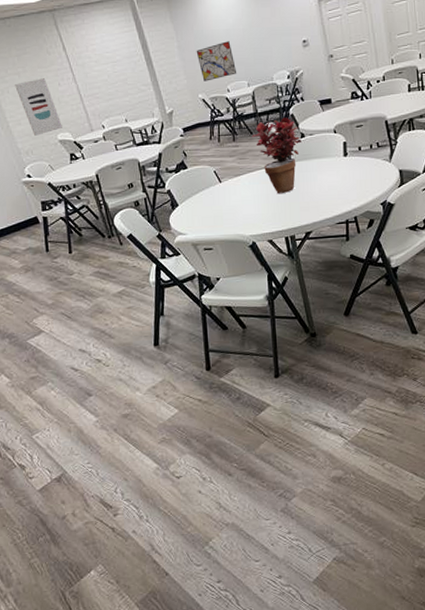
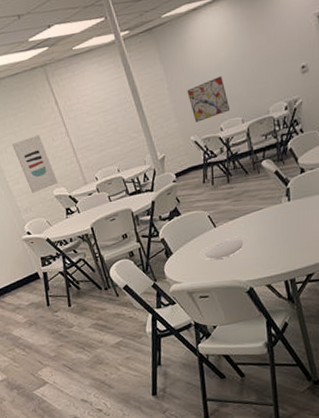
plate: none [204,192,252,213] -> present [199,236,249,260]
potted plant: present [252,117,301,194] -> none [247,152,301,236]

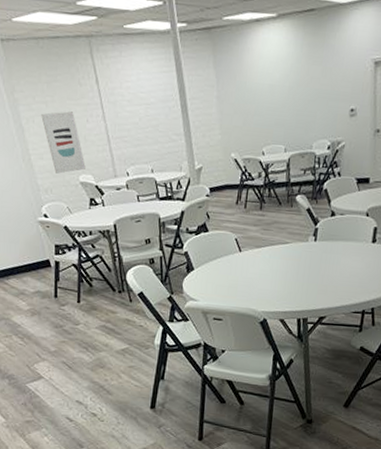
wall art: present [187,76,229,122] -> none [235,98,275,140]
plate: present [199,236,249,260] -> none [220,265,271,285]

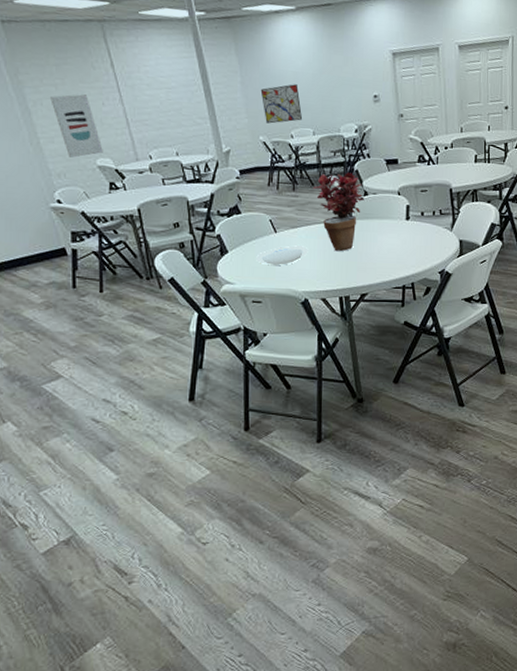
plate: none [220,265,271,285] -> present [256,245,308,265]
wall art: none [235,98,275,140] -> present [260,84,302,124]
potted plant: none [280,191,331,273] -> present [313,172,364,252]

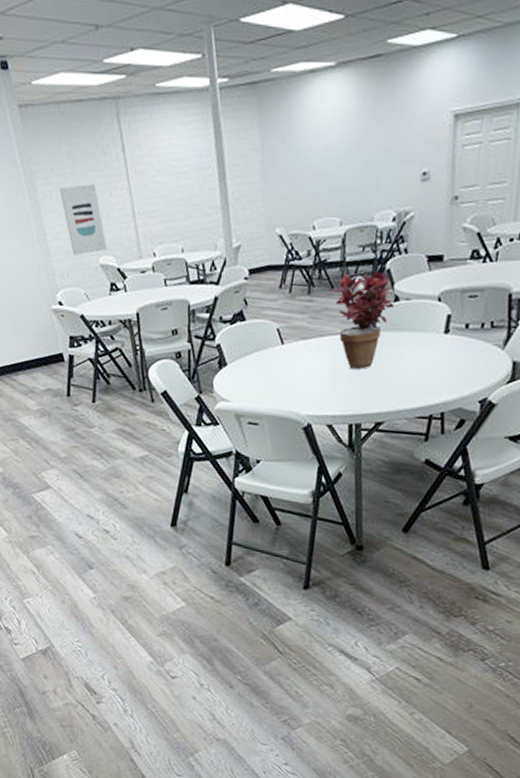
plate: present [256,245,308,265] -> none [257,360,319,383]
wall art: present [260,84,302,124] -> none [282,162,329,213]

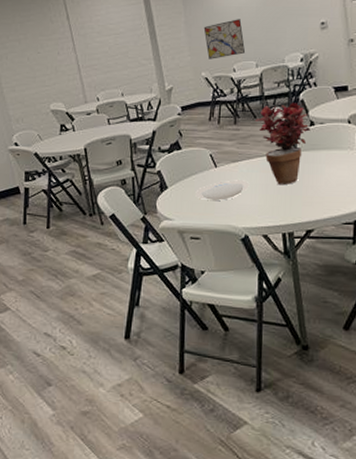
wall art: present [59,184,107,256] -> none [14,46,56,104]
plate: none [257,360,319,383] -> present [195,180,250,201]
wall art: none [282,162,329,213] -> present [203,19,245,59]

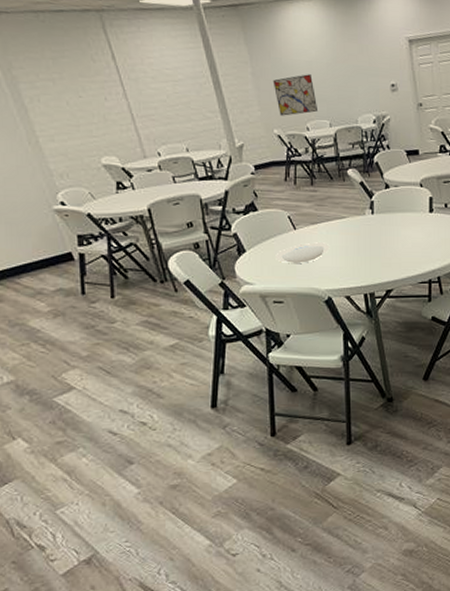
potted plant: present [255,103,310,186] -> none [332,165,385,247]

